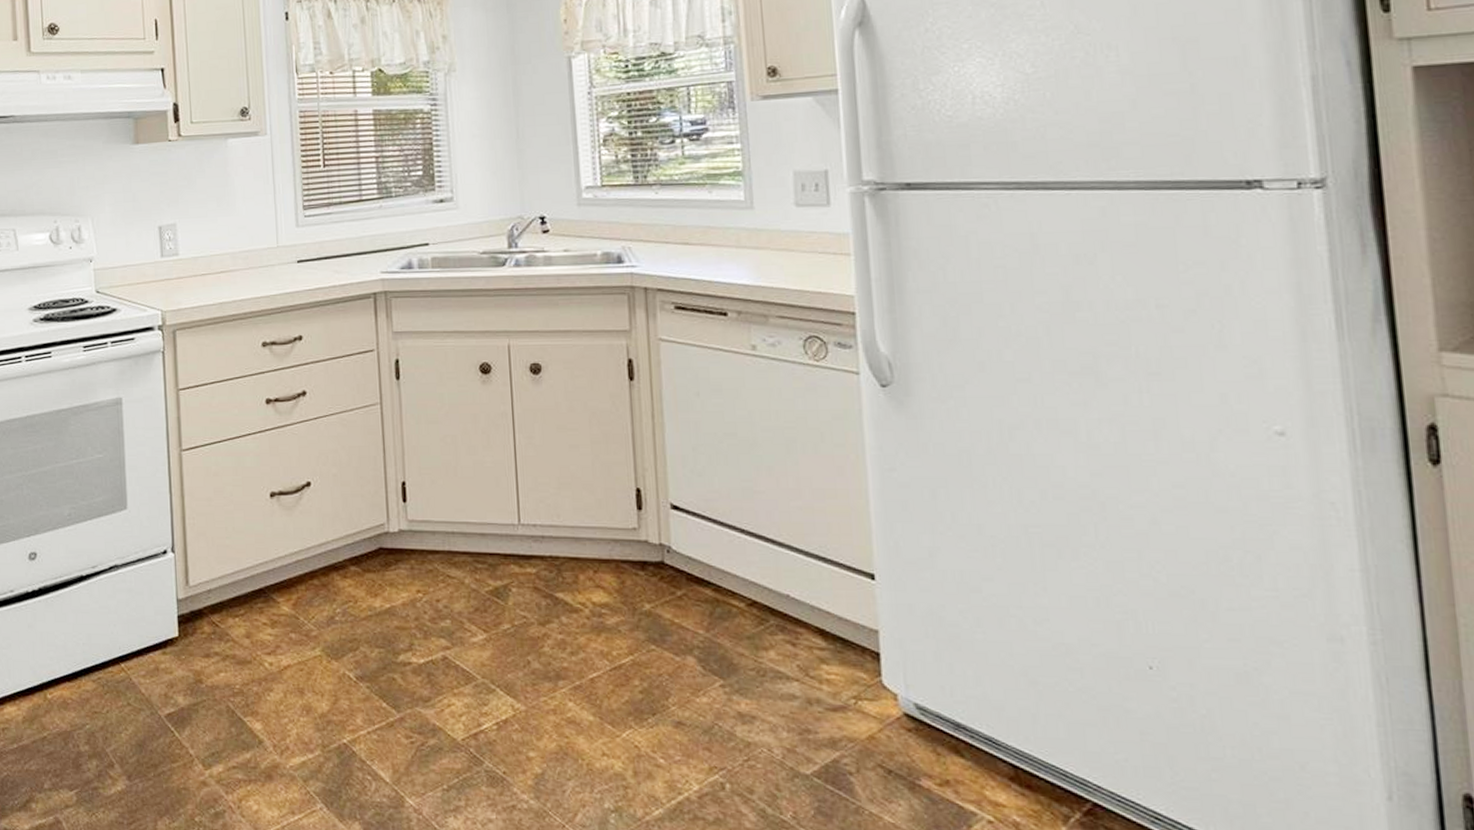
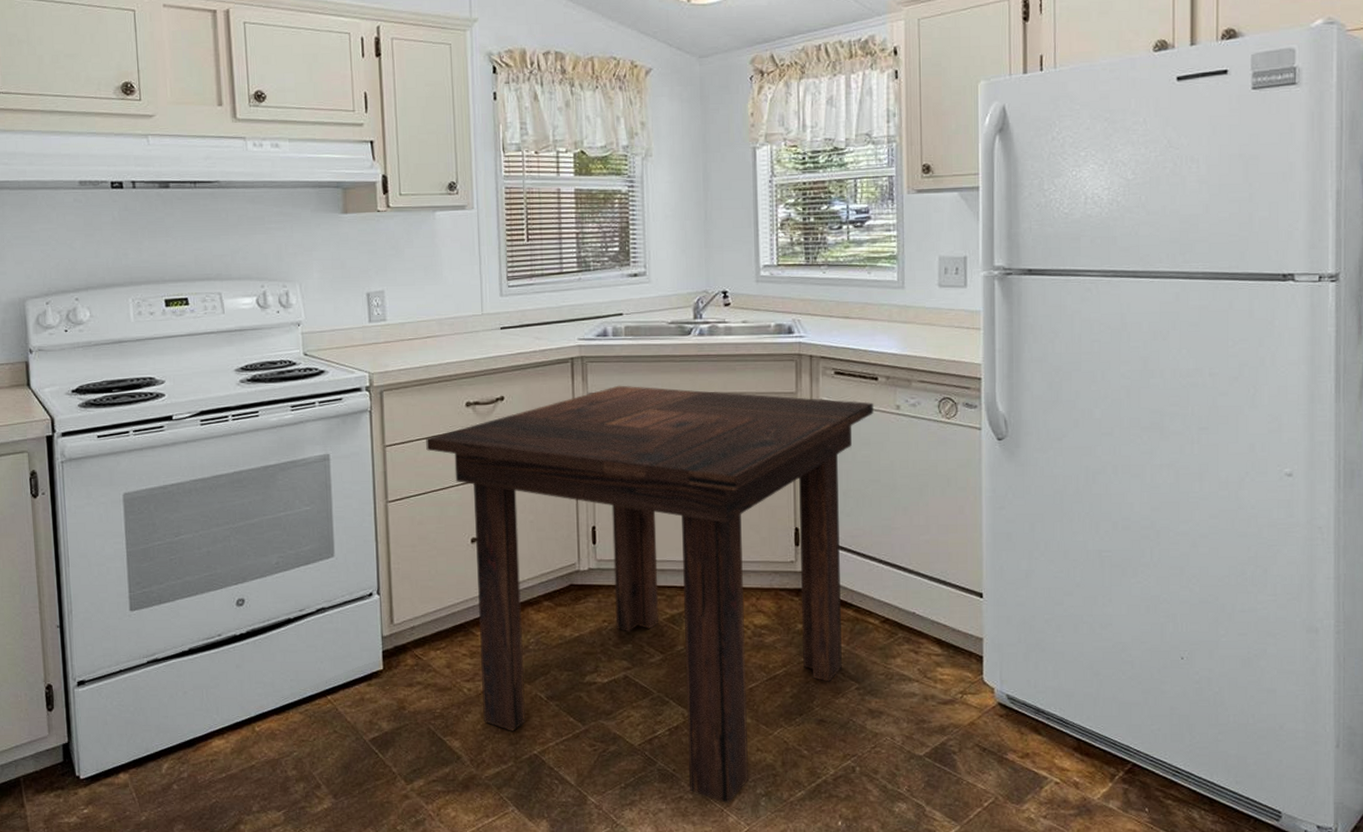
dining table: none [221,323,726,819] -> present [426,385,875,804]

